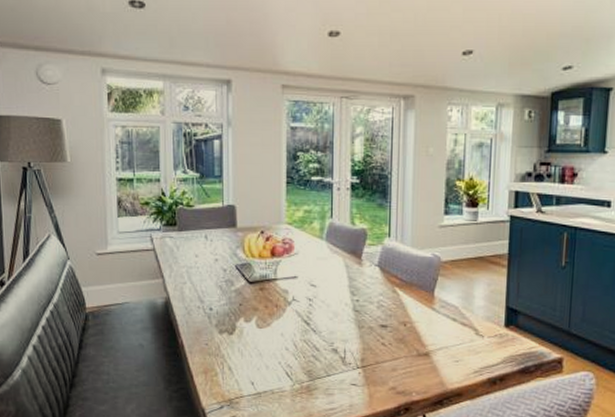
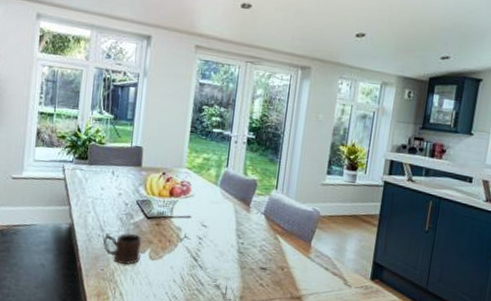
mug: none [204,301,246,336] -> present [103,232,141,265]

